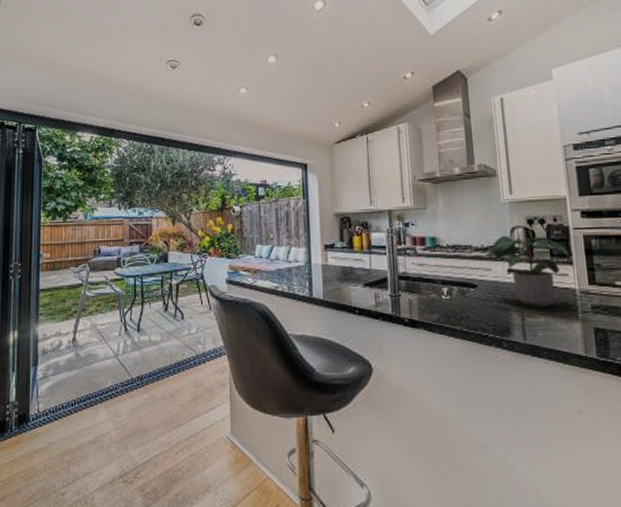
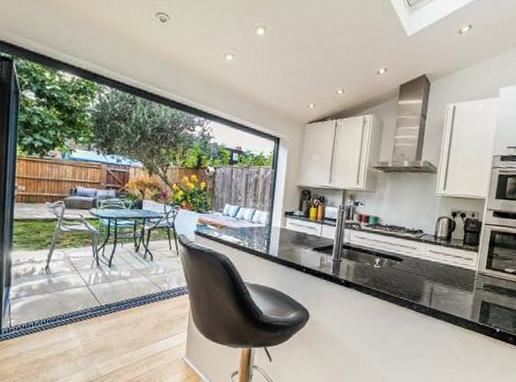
potted plant: present [488,235,570,308] -> none [417,222,478,283]

